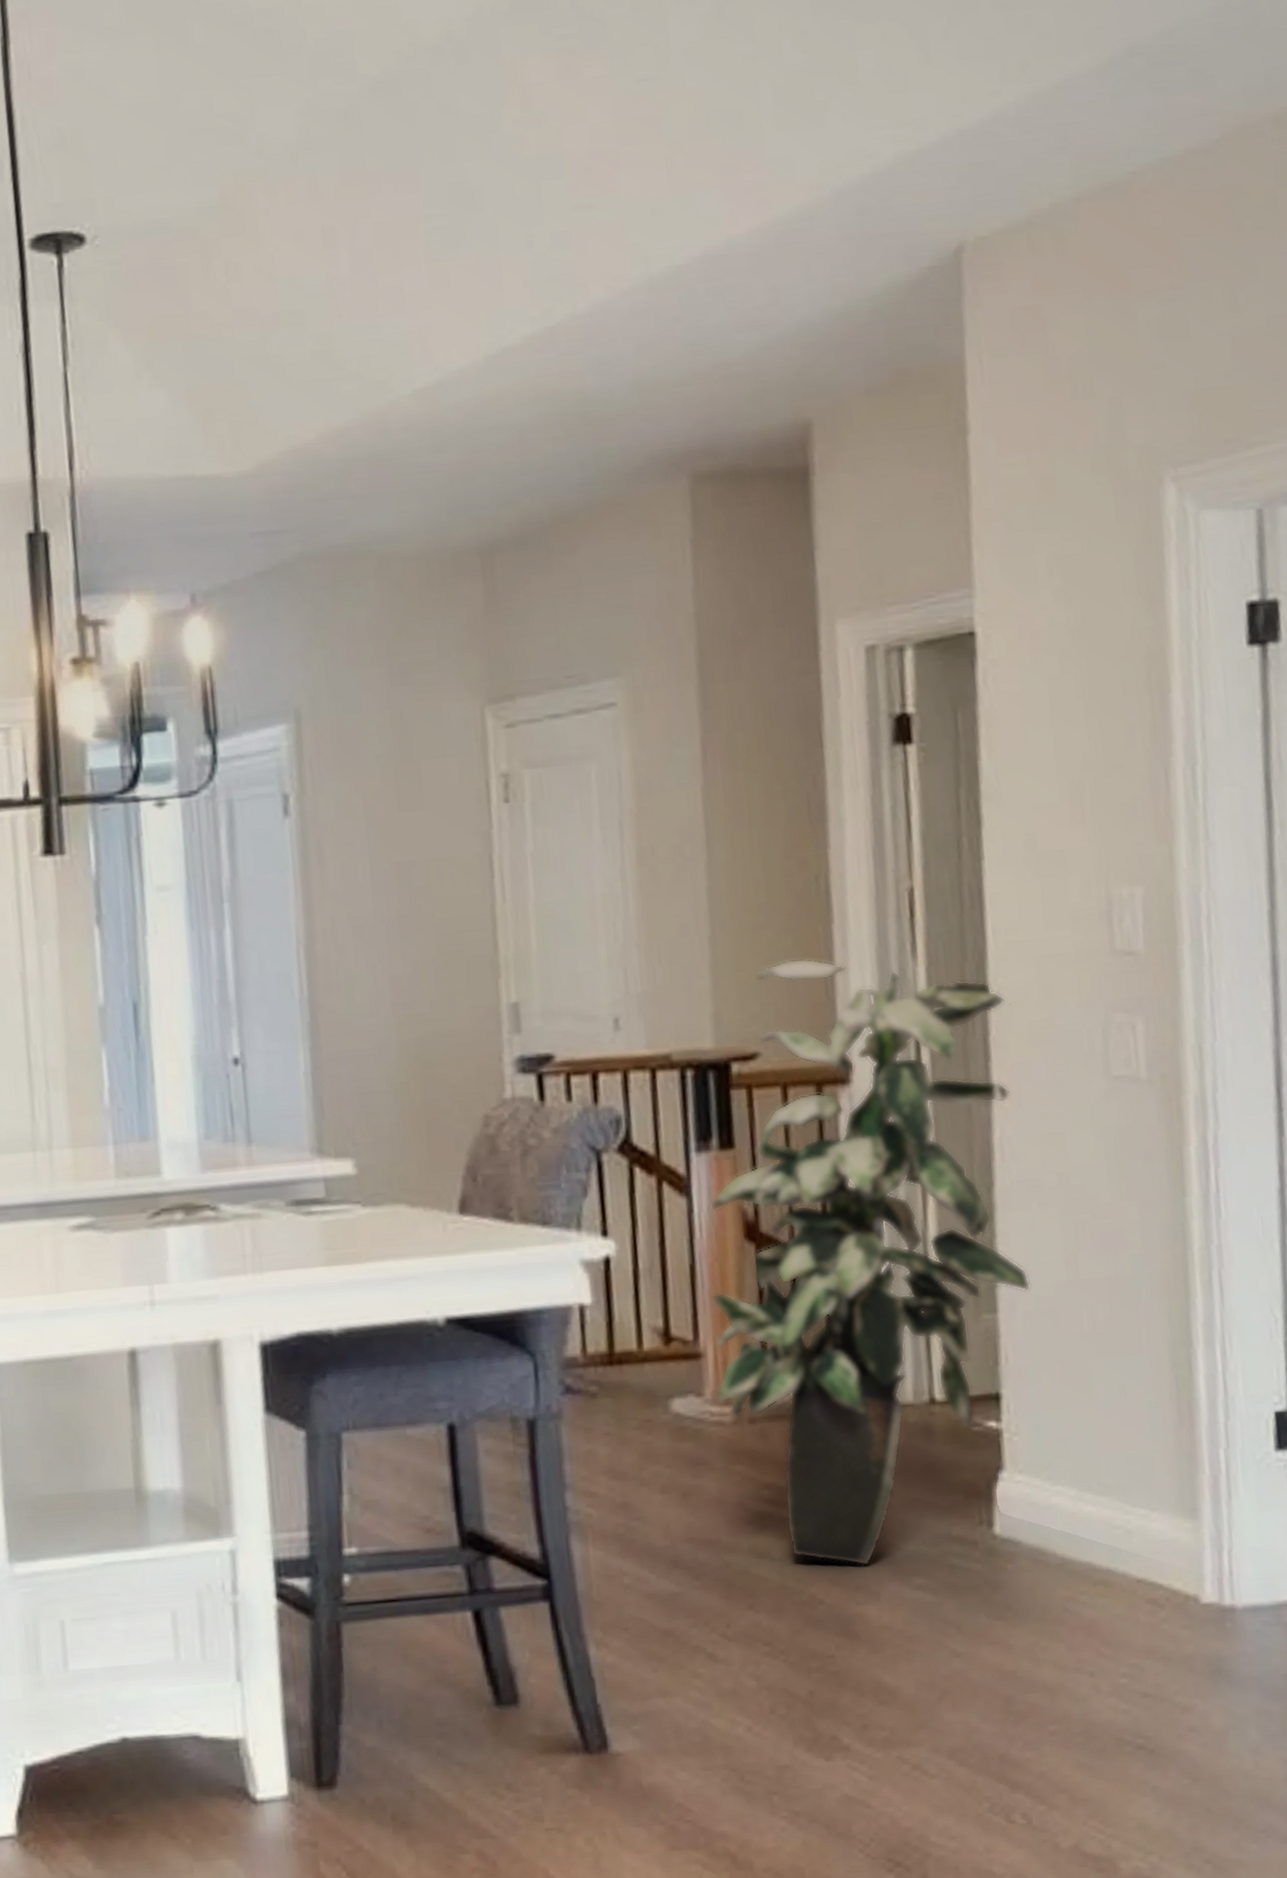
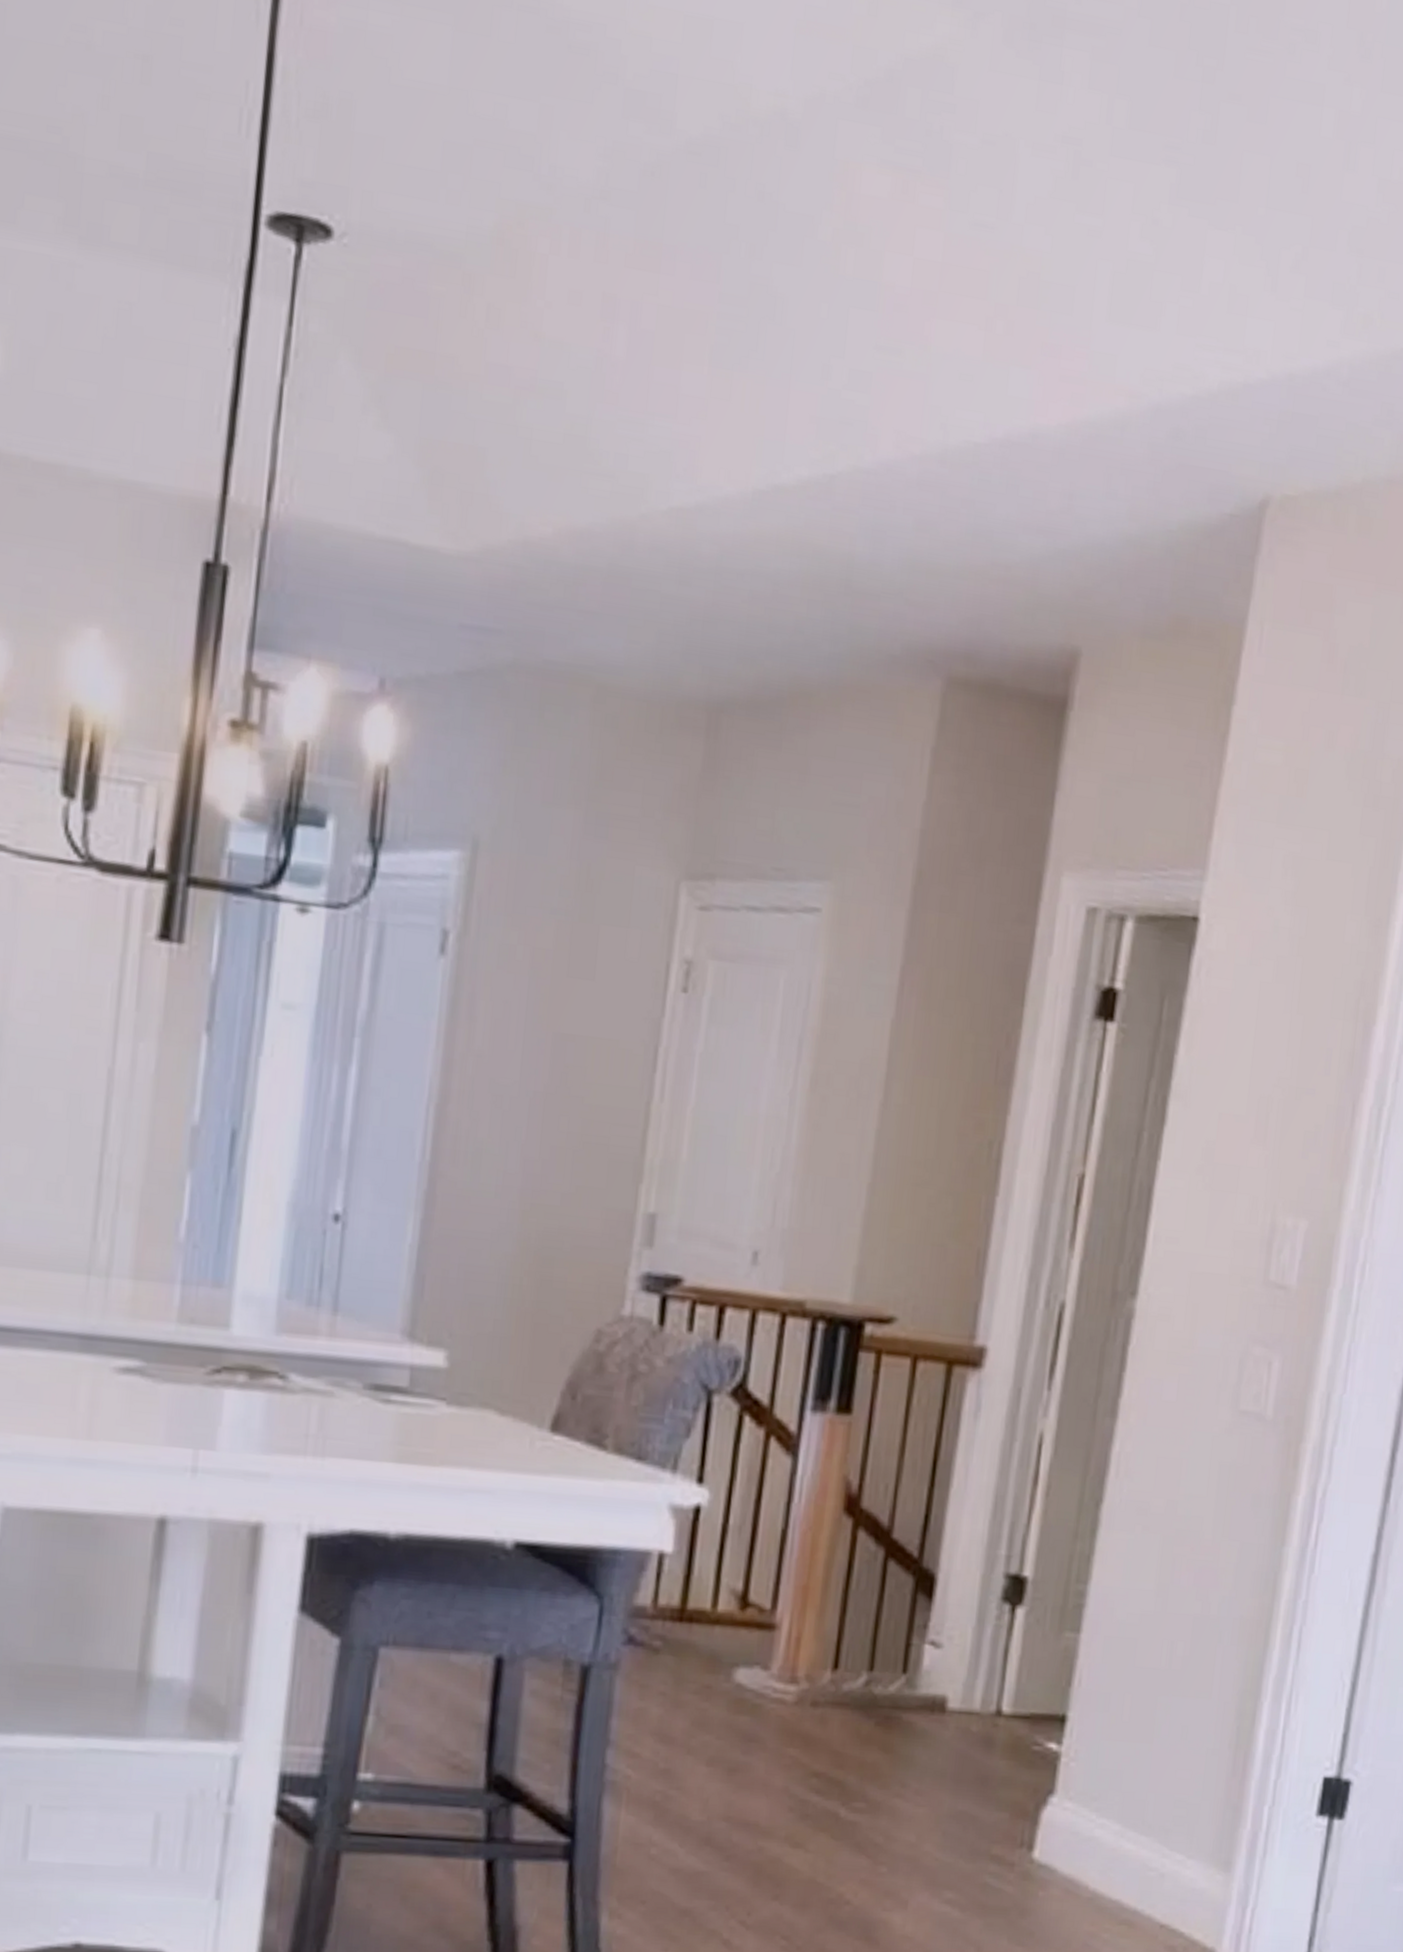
indoor plant: present [709,958,1031,1567] -> none [782,1225,1156,1873]

